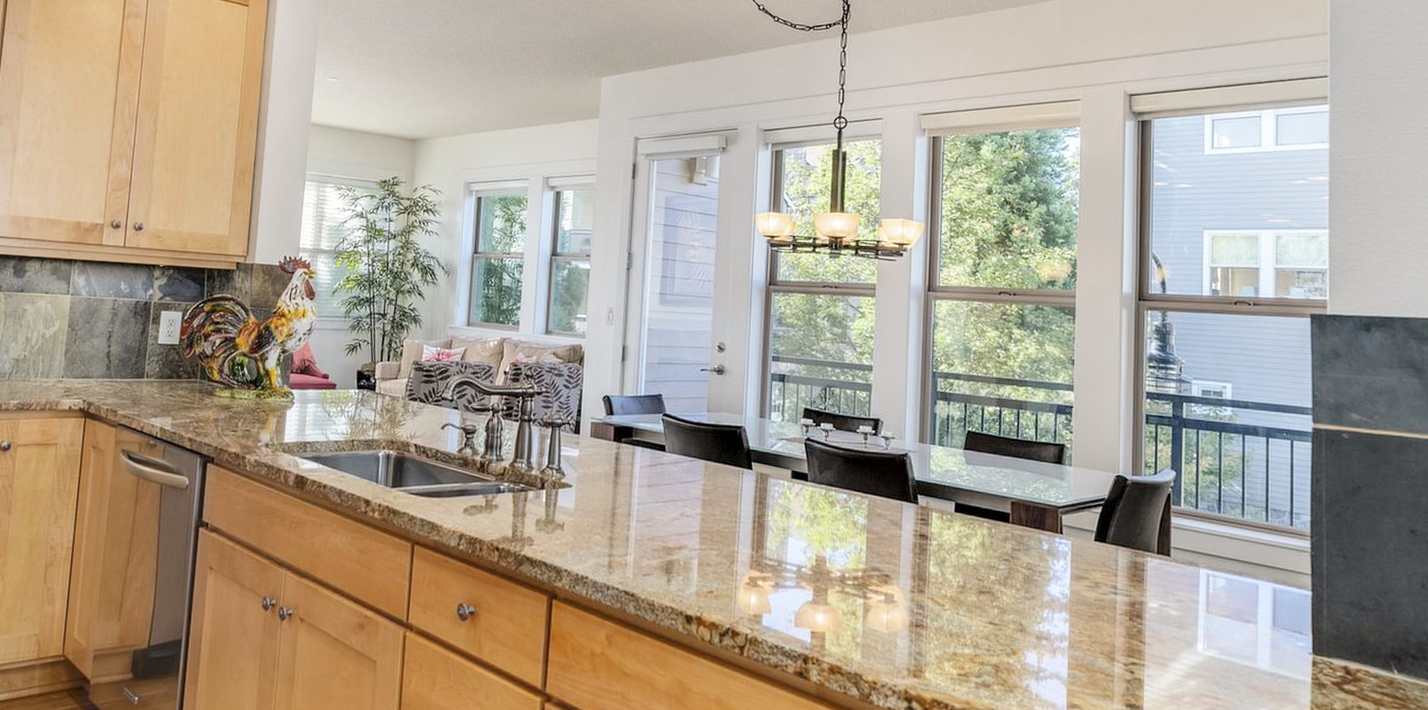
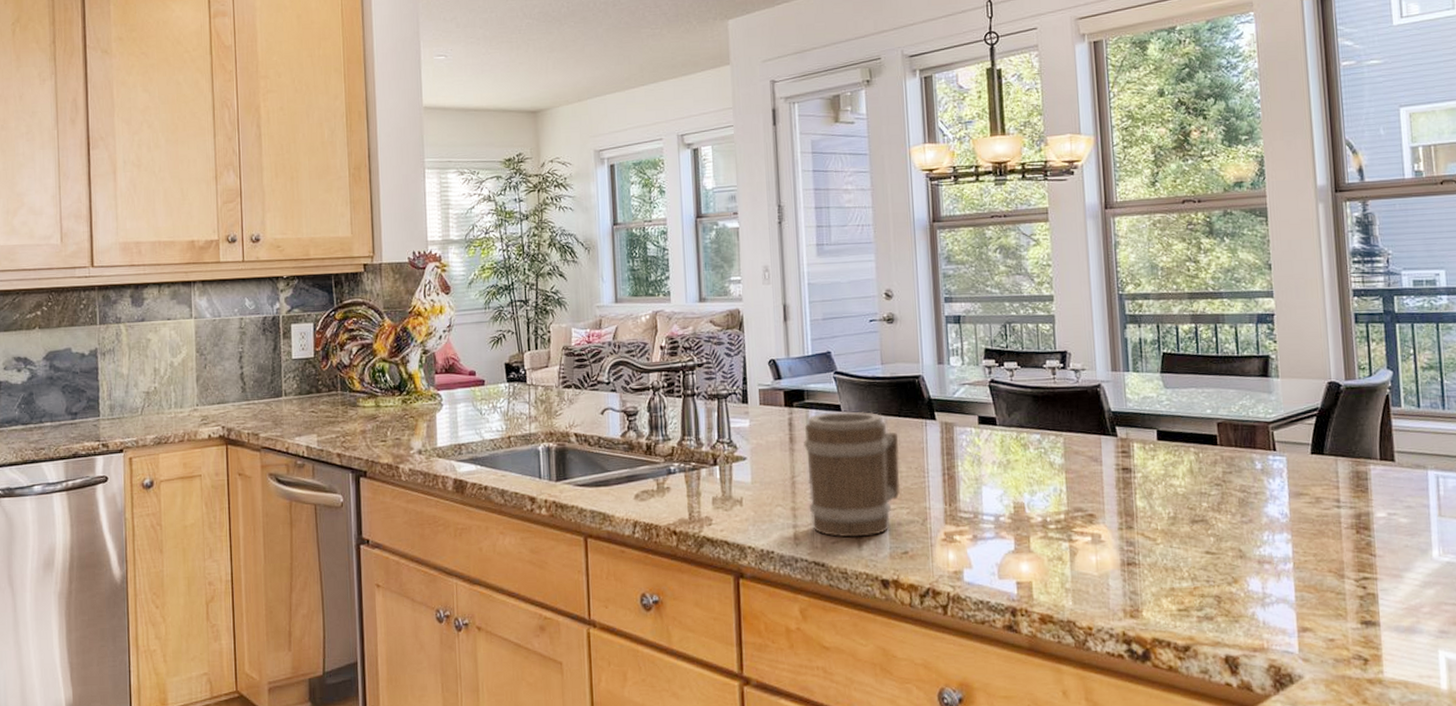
barrel: none [625,451,715,572] -> present [803,411,901,538]

